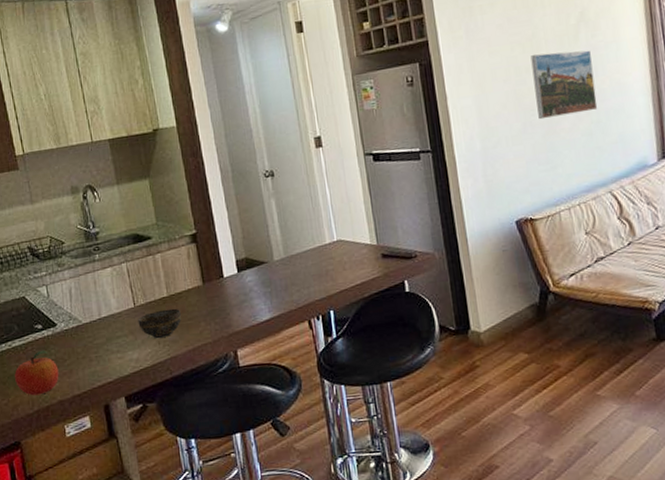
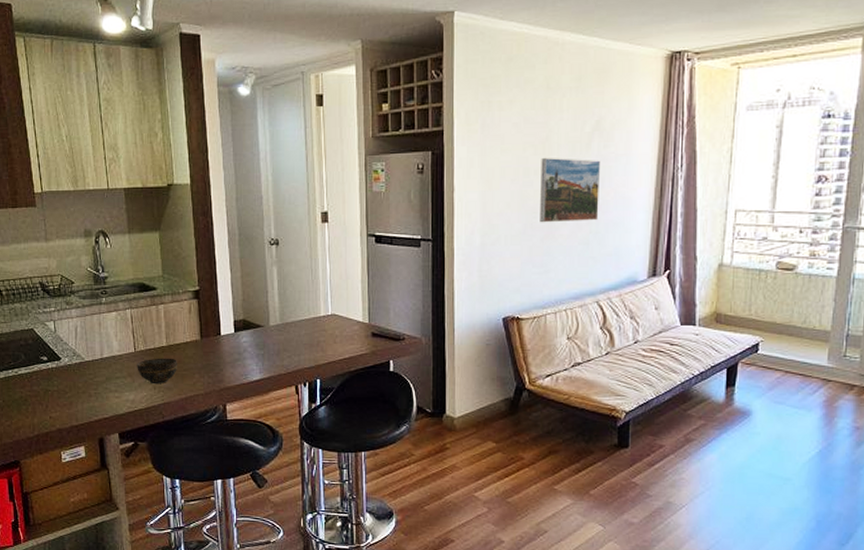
fruit: present [15,351,59,396] -> none [19,381,60,421]

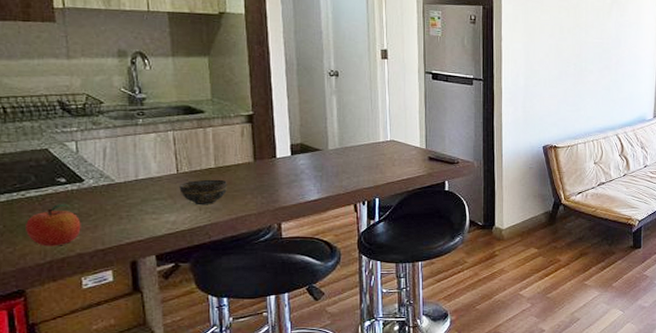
fruit: none [19,381,60,421] -> present [26,204,81,247]
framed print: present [540,158,600,223] -> none [572,20,618,72]

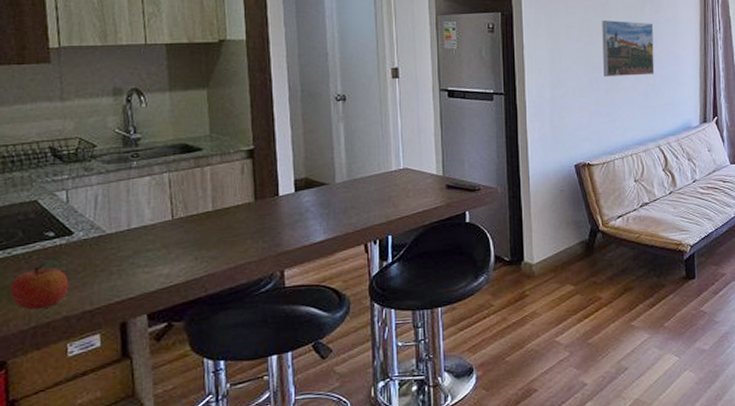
cup: present [179,179,227,205] -> none [174,224,225,255]
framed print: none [572,20,618,72] -> present [602,21,655,77]

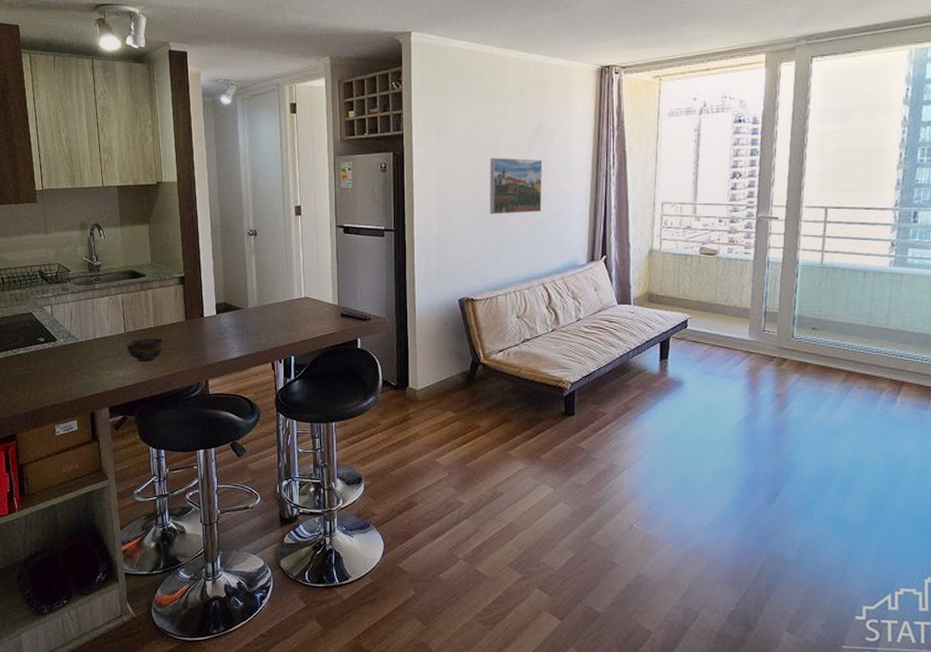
fruit: present [10,261,69,310] -> none [17,361,55,398]
cup: none [174,224,225,255] -> present [127,338,164,362]

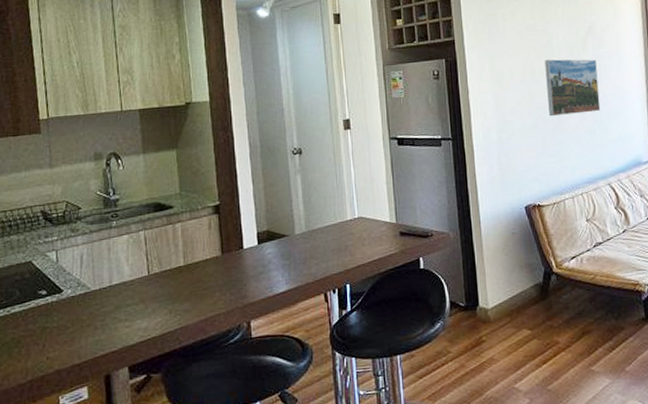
cup: present [127,338,164,362] -> none [151,278,196,308]

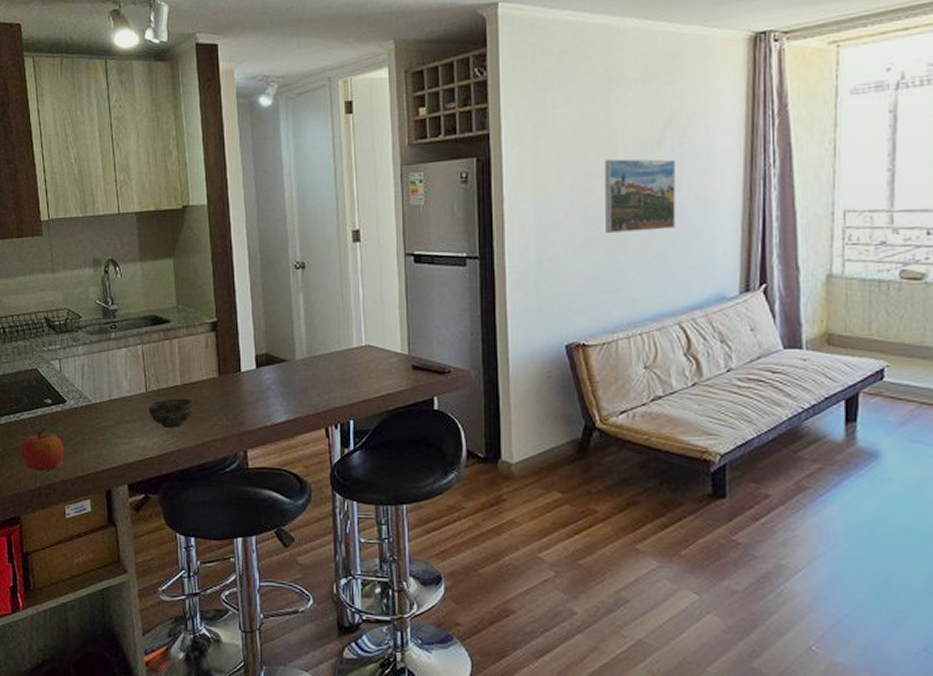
fruit: none [10,318,60,365] -> present [21,427,64,472]
cup: none [151,278,196,308] -> present [148,398,193,429]

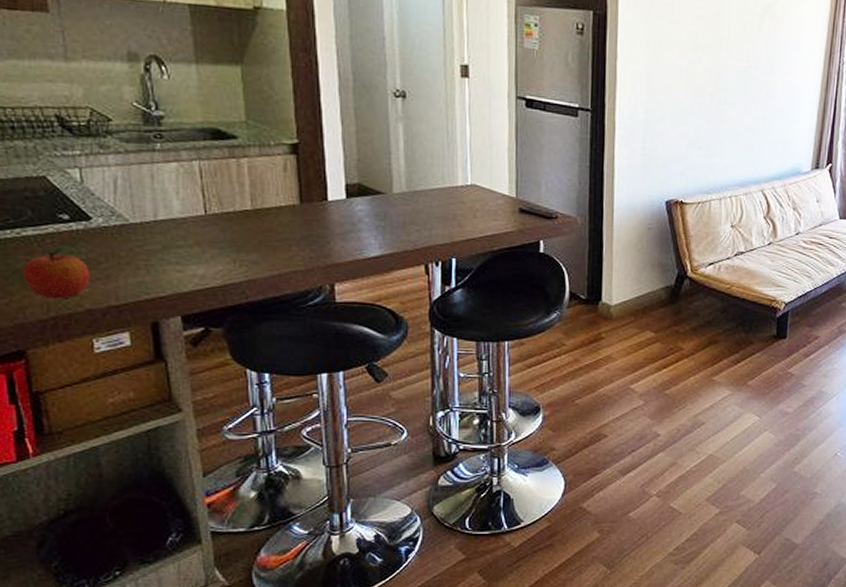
cup: present [148,398,193,429] -> none [208,224,267,257]
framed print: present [604,159,676,234] -> none [708,35,770,107]

